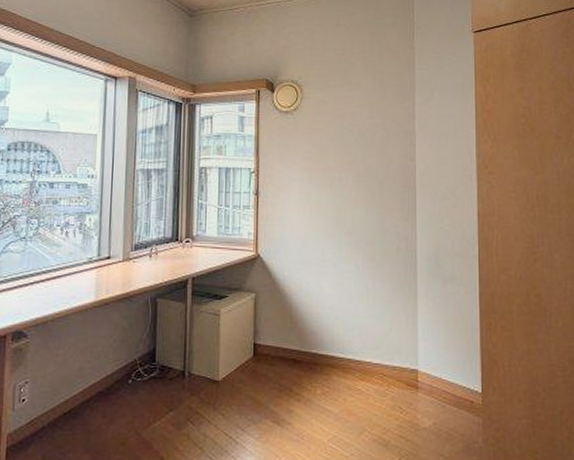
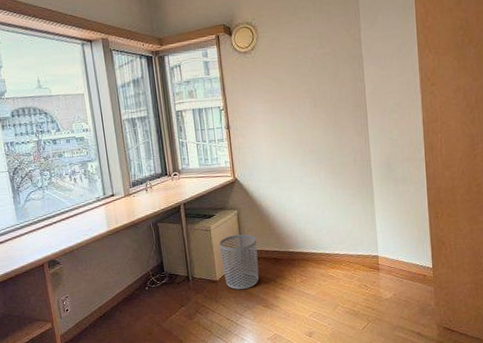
waste bin: none [228,324,274,397] -> present [220,234,259,290]

